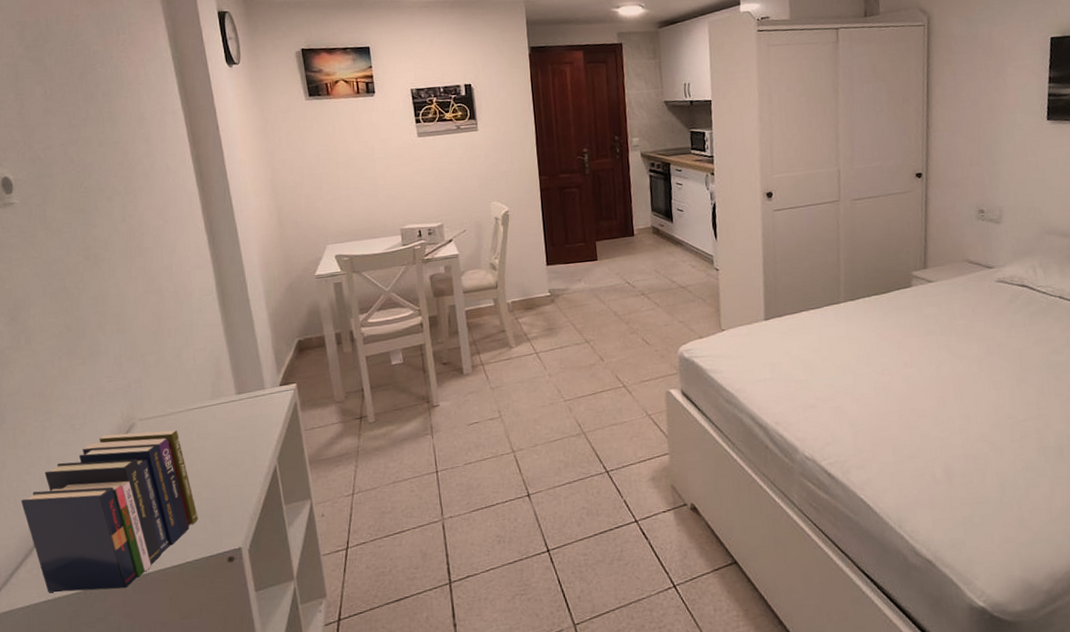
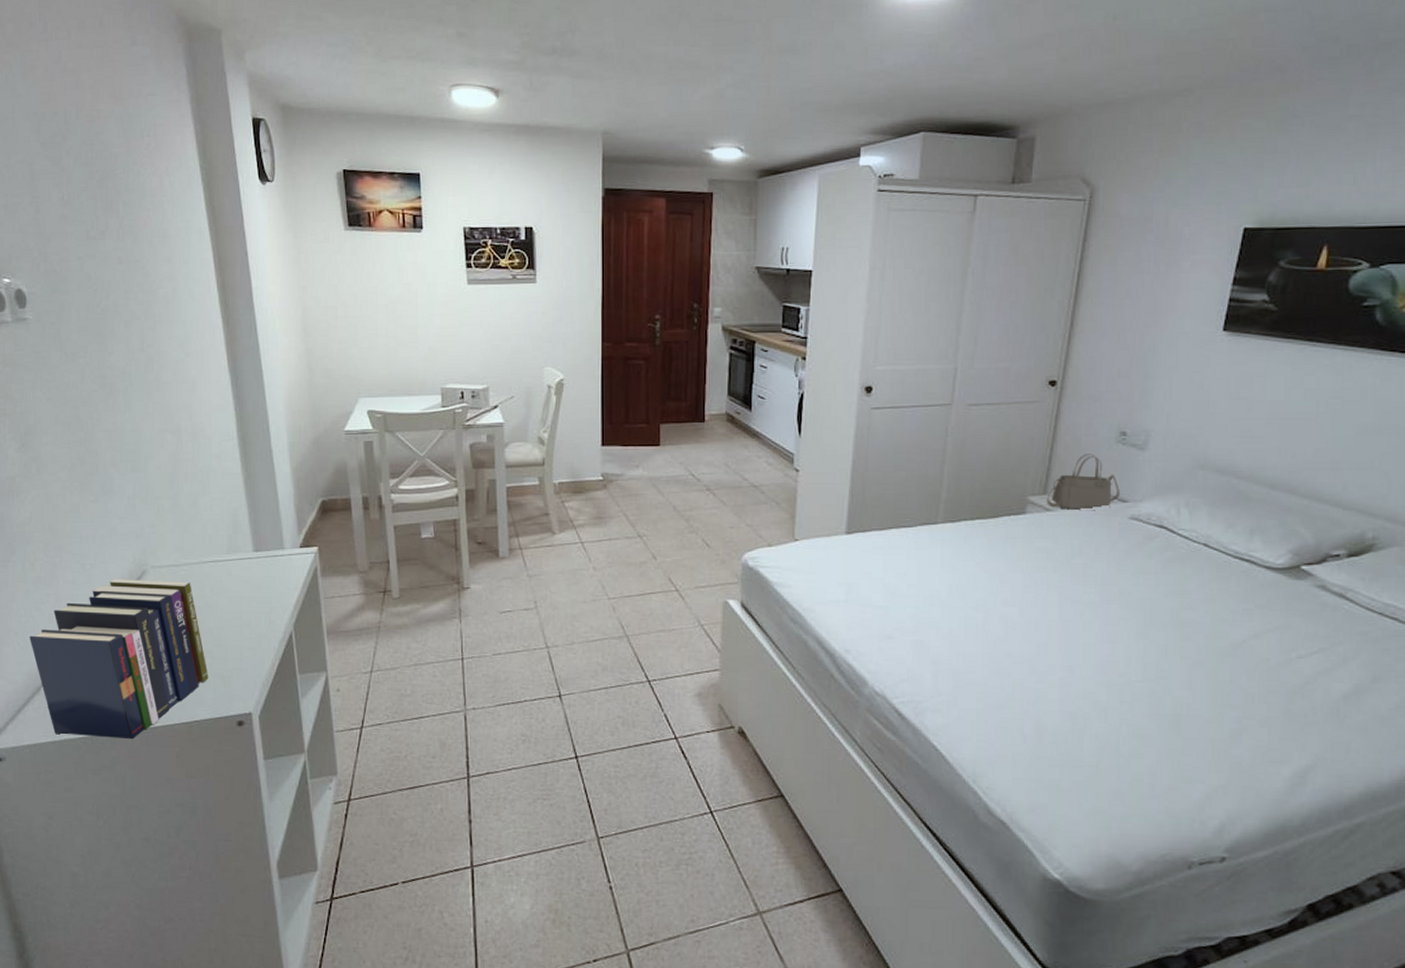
handbag: none [927,230,986,280] -> present [1046,454,1120,511]

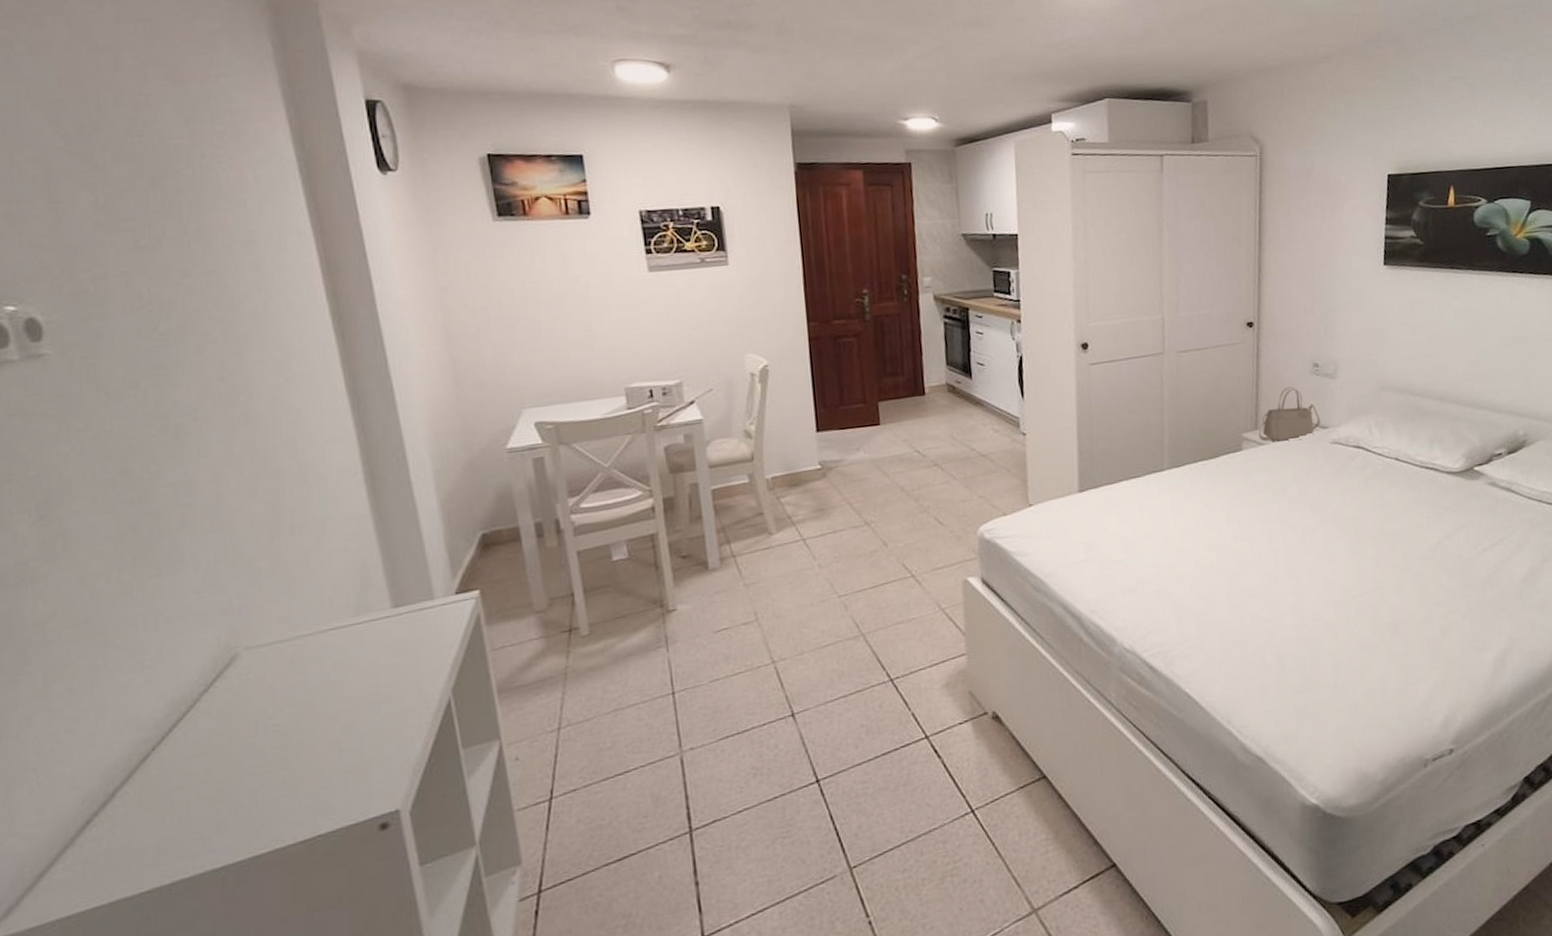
books: present [30,578,209,740] -> none [57,660,336,895]

